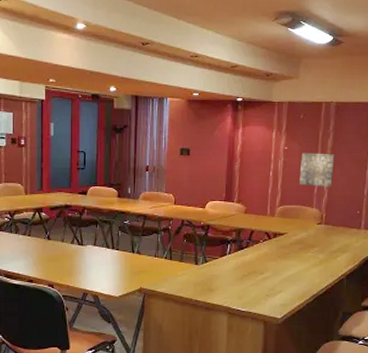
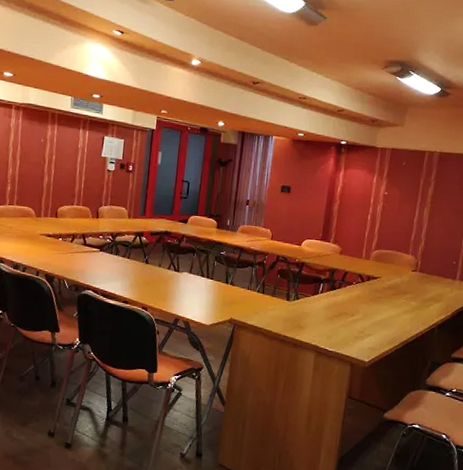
wall art: present [299,152,335,187] -> none [397,199,434,236]

